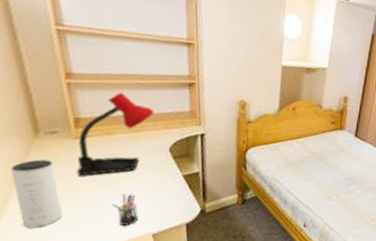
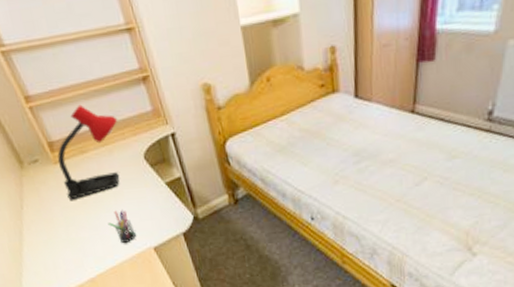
speaker: present [11,159,63,228] -> none [13,189,70,255]

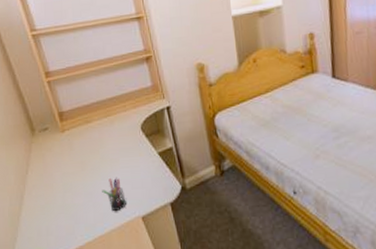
desk lamp: present [57,104,120,200] -> none [64,80,122,167]

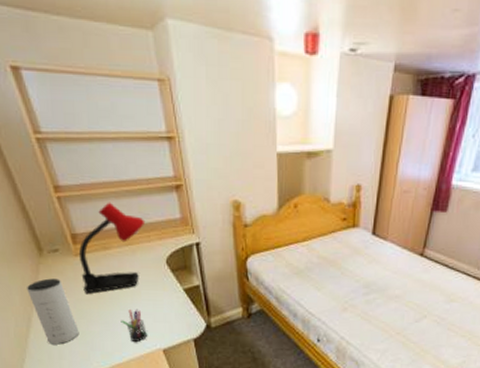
speaker: none [21,155,65,221] -> present [27,278,79,345]
desk lamp: none [64,80,122,167] -> present [78,202,146,293]

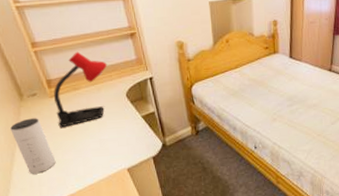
pen holder: present [121,309,147,342] -> none [90,136,113,164]

